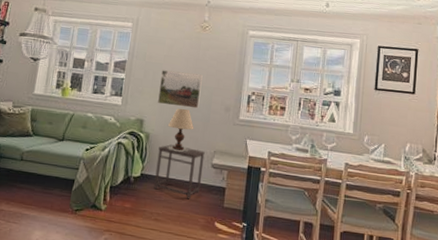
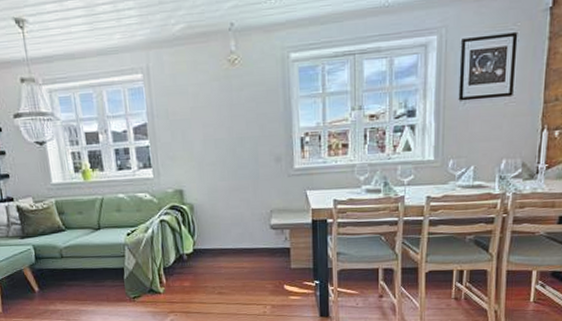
side table: present [153,144,205,200] -> none [207,212,263,267]
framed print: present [158,70,203,109] -> none [191,123,244,169]
table lamp: present [167,108,194,152] -> none [211,169,243,219]

